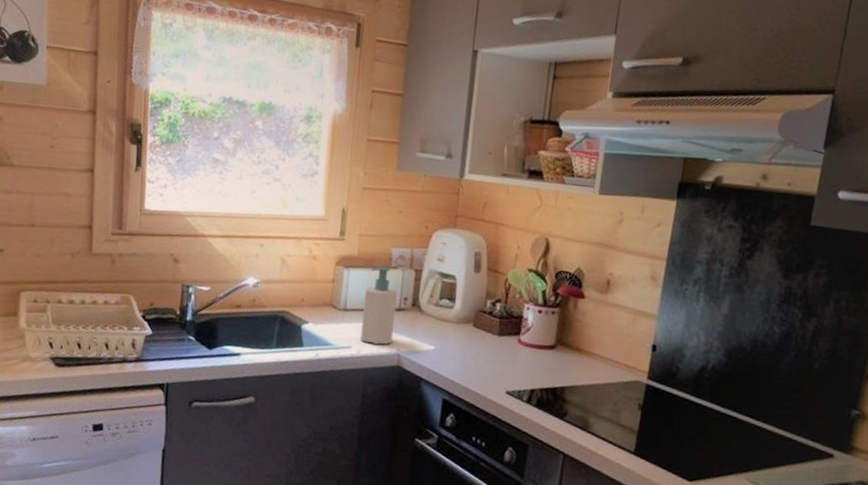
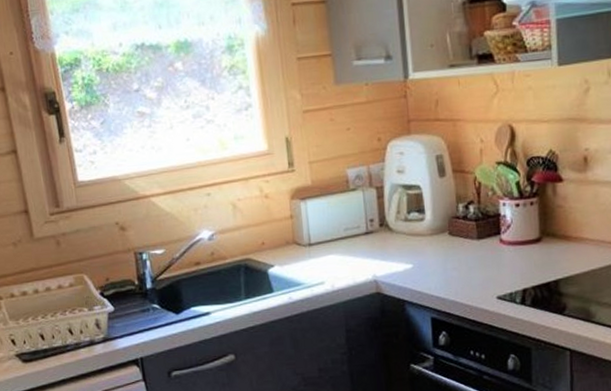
soap bottle: present [360,266,398,345] -> none [327,190,366,275]

